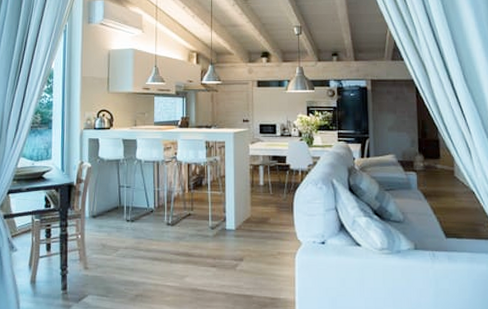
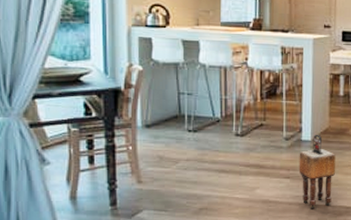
stool: none [224,223,259,300] -> present [298,134,336,210]

